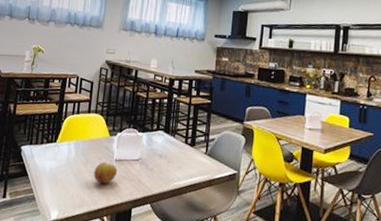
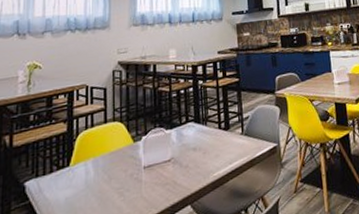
fruit: present [94,162,118,184] -> none [120,172,148,199]

